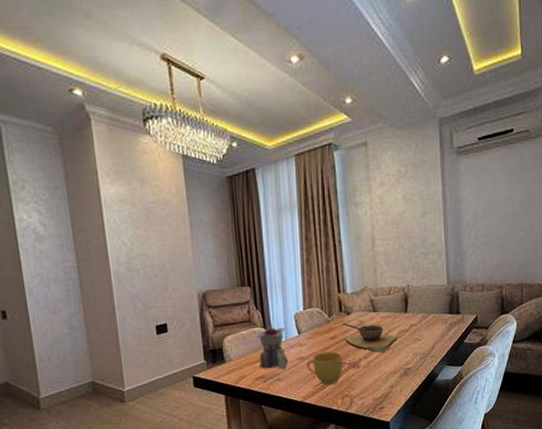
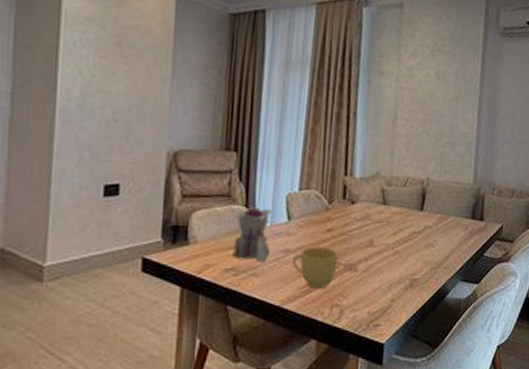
bowl: present [343,323,398,353] -> none [344,214,408,257]

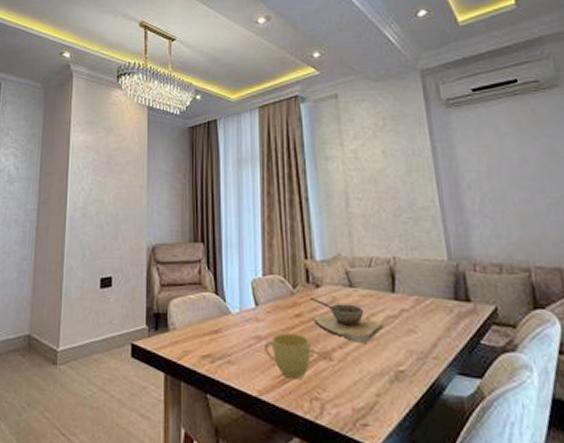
teapot: present [232,207,275,263] -> none [206,293,242,350]
bowl: none [344,214,408,257] -> present [310,298,383,345]

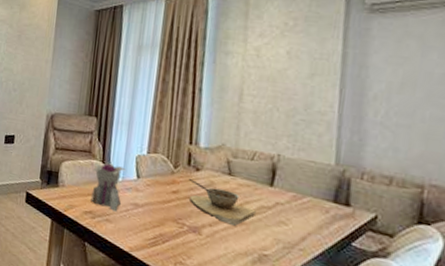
teapot: none [206,293,242,350] -> present [91,163,126,212]
cup: present [264,333,311,379] -> none [140,204,183,244]

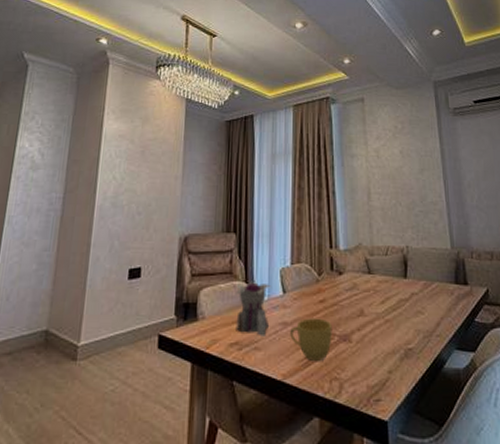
cup: none [140,204,183,244] -> present [290,318,332,361]
bowl: present [189,179,256,227] -> none [334,285,396,326]

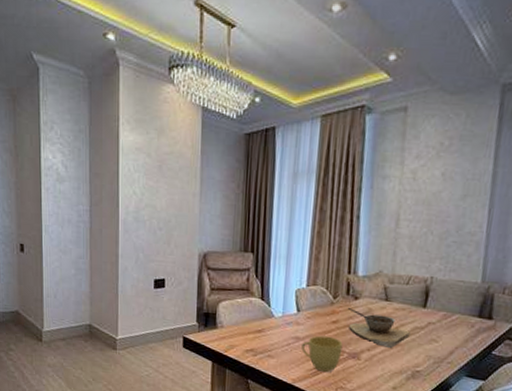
teapot: present [236,282,271,336] -> none [251,299,286,347]
bowl: none [334,285,396,326] -> present [348,308,410,349]

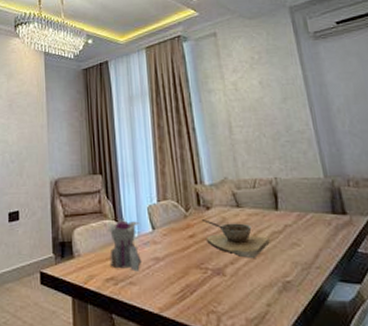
teapot: none [251,299,286,347] -> present [107,220,141,272]
cup: present [301,335,343,372] -> none [163,253,206,294]

